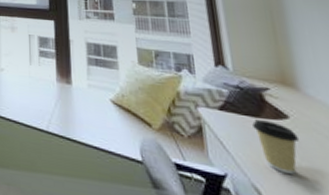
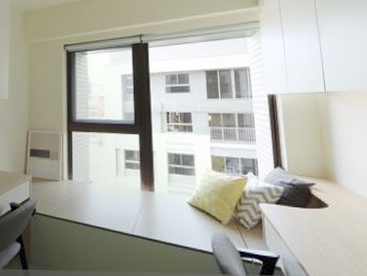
coffee cup: present [252,120,300,175] -> none [301,210,335,252]

